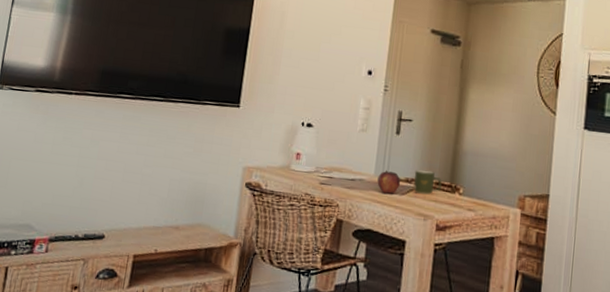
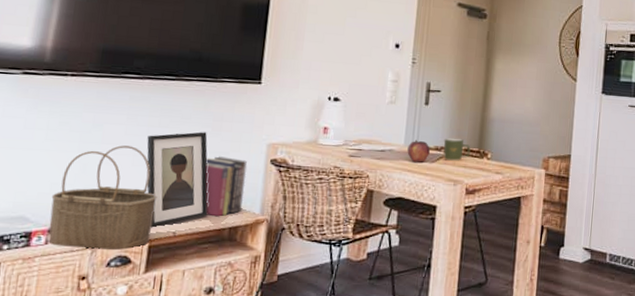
wicker basket: none [48,162,143,264] -> present [48,145,158,251]
picture frame: none [134,152,189,244] -> present [146,132,209,228]
books: none [185,177,224,237] -> present [205,156,247,217]

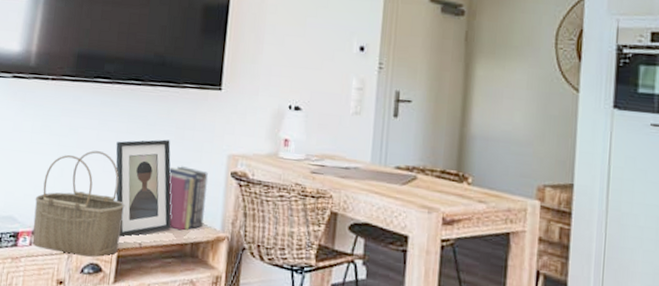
fruit: present [407,140,430,163] -> none [374,157,400,184]
mug: present [443,138,471,162] -> none [415,156,448,185]

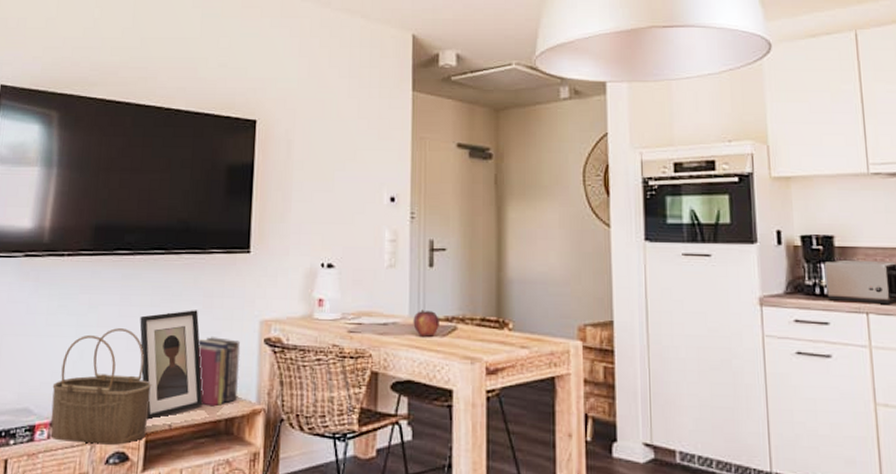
fruit: none [374,157,400,184] -> present [413,309,439,337]

